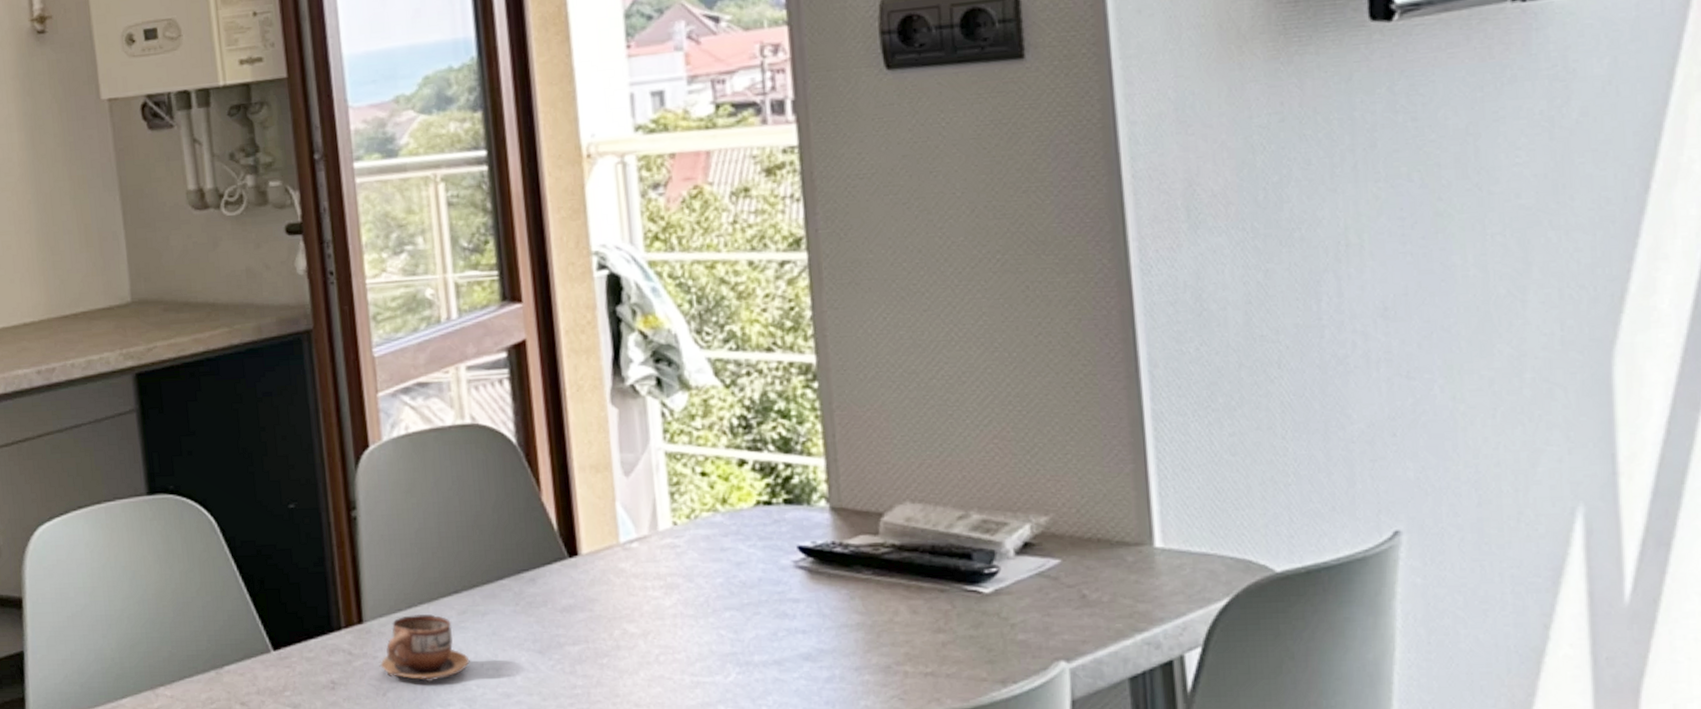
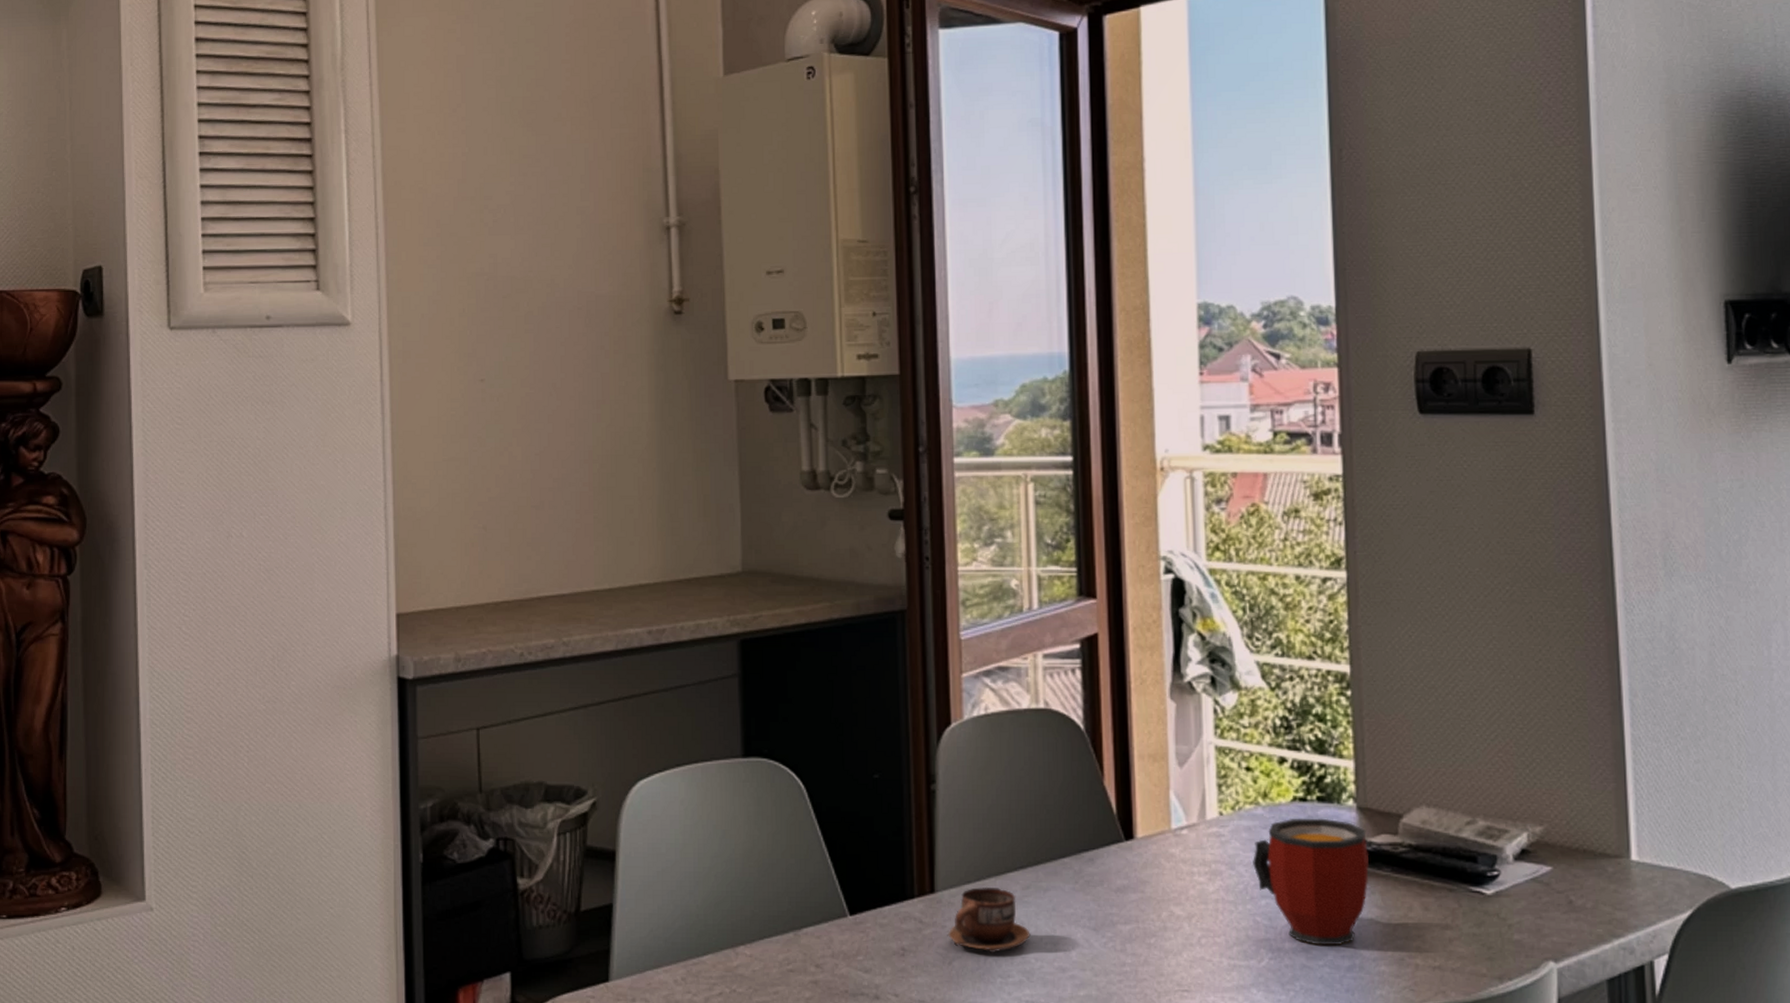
mug: none [713,521,847,657] -> present [1253,818,1369,946]

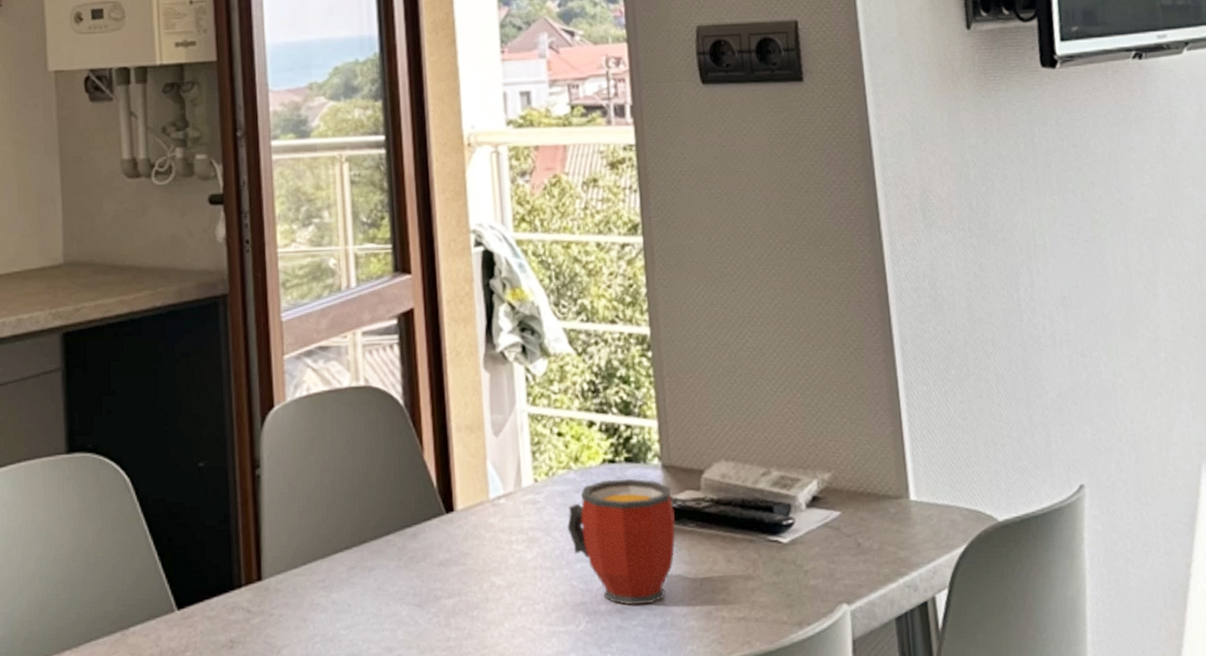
cup: present [947,886,1031,954] -> none [275,570,357,639]

